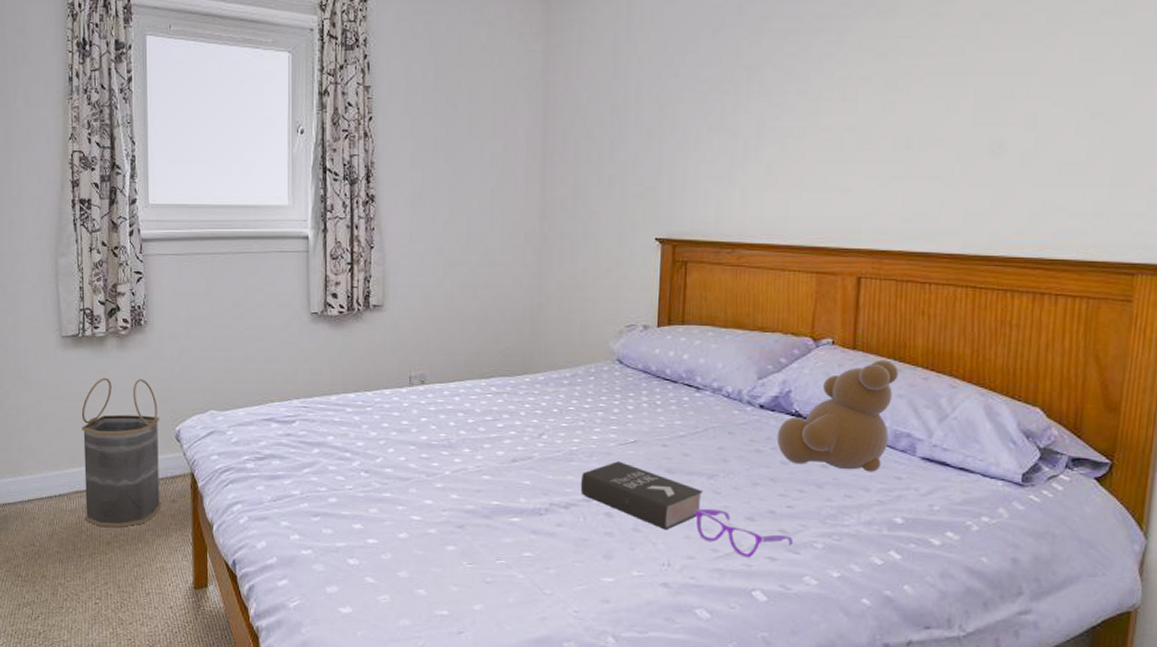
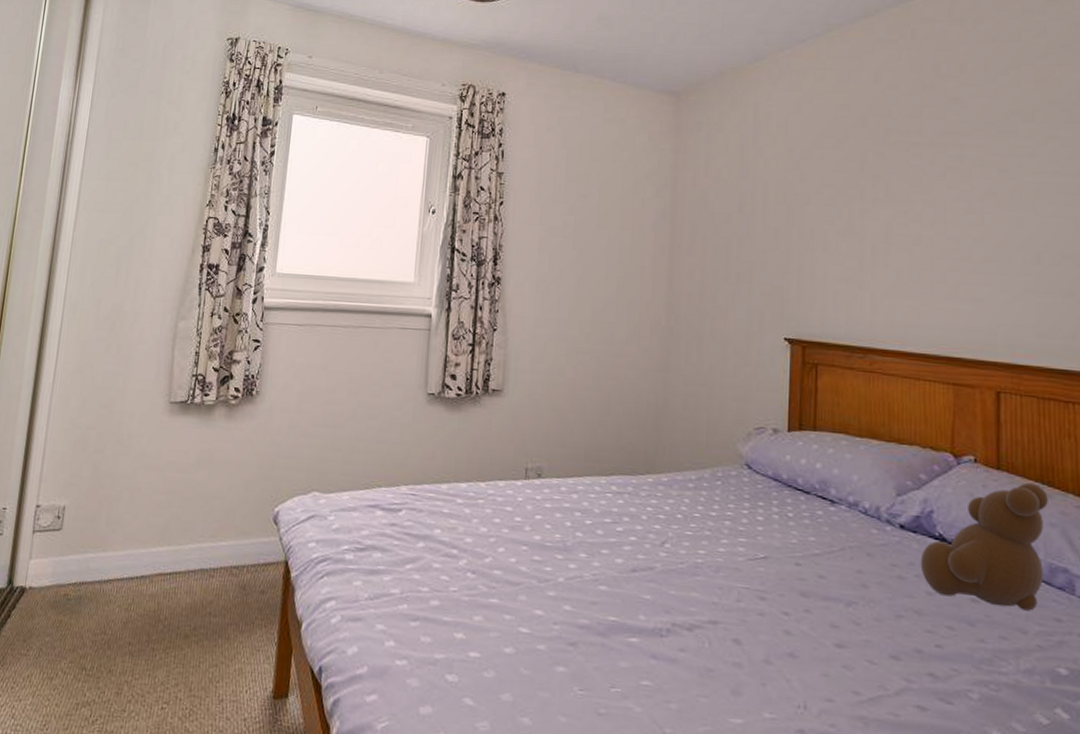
basket: present [81,377,161,528] -> none [164,448,259,620]
book: present [580,461,703,530] -> none [705,579,841,665]
eyeglasses: present [694,508,793,558] -> none [832,641,944,705]

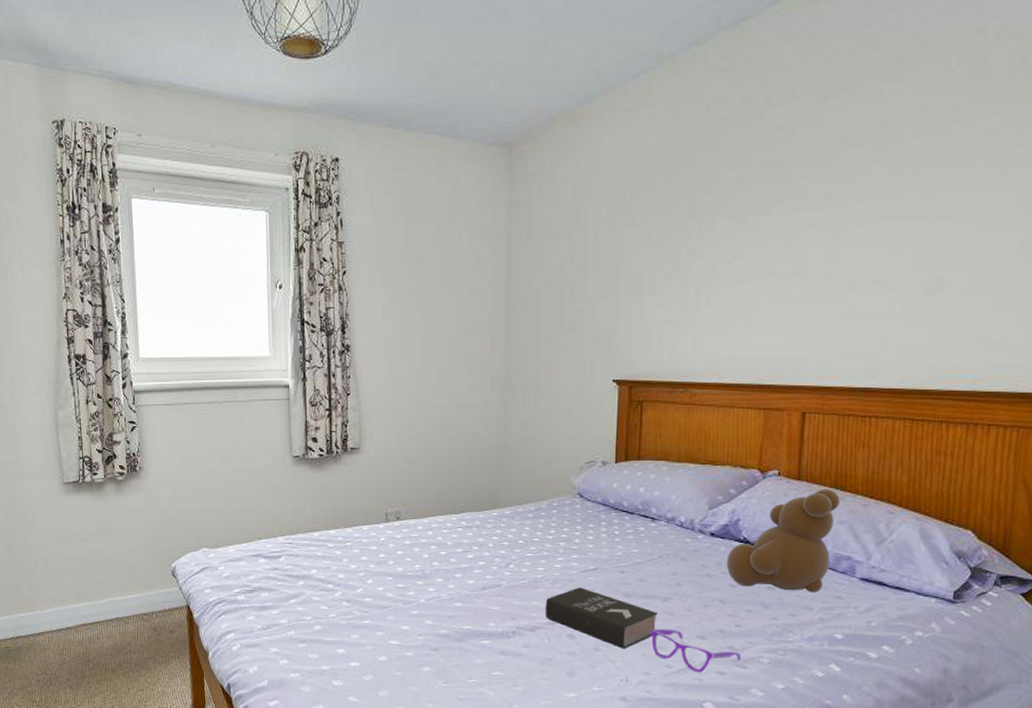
book: none [705,579,841,665] -> present [545,587,658,649]
eyeglasses: none [832,641,944,705] -> present [650,629,741,673]

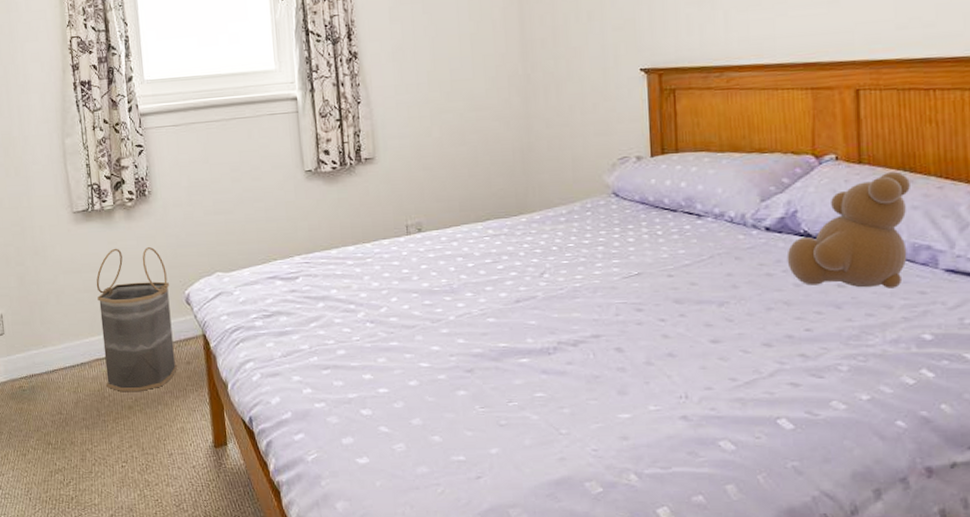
basket: none [84,520,161,657] -> present [96,246,177,393]
book: present [545,587,658,649] -> none [586,295,714,362]
eyeglasses: present [650,629,741,673] -> none [708,337,815,385]

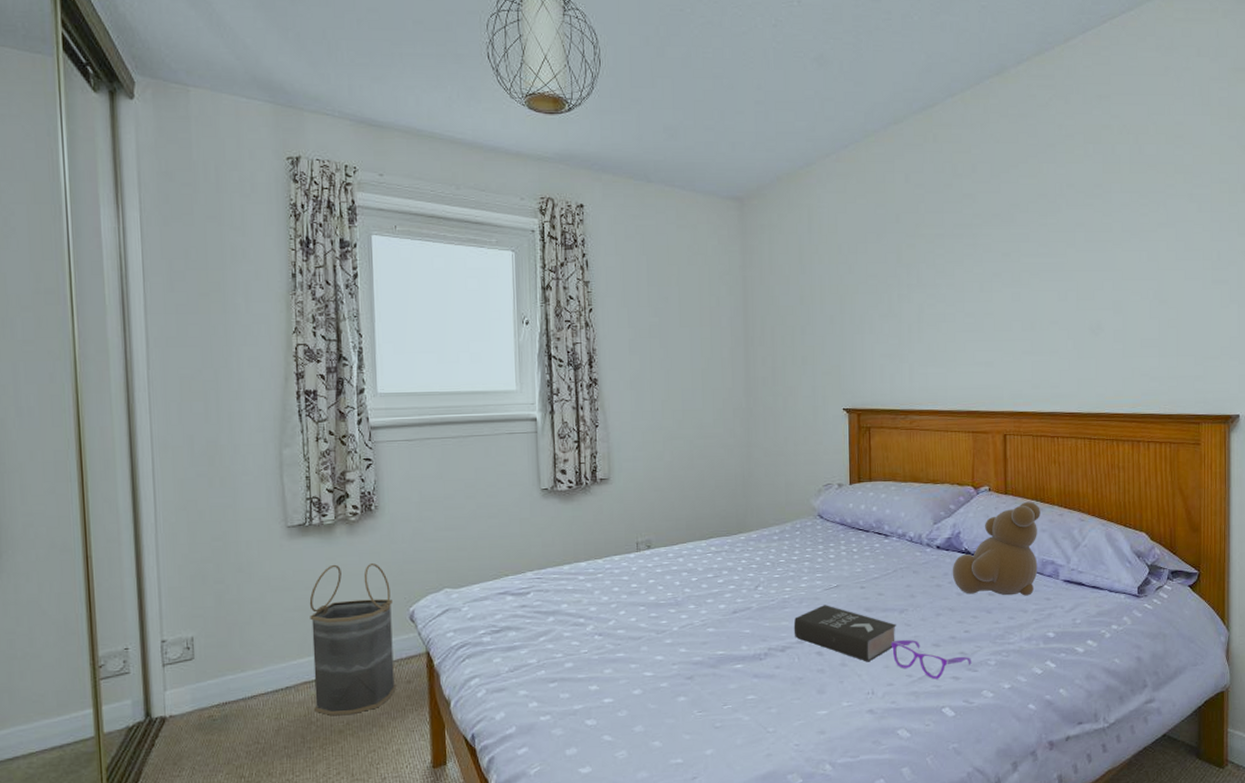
book: none [586,295,714,362] -> present [793,605,896,662]
eyeglasses: none [708,337,815,385] -> present [891,639,971,680]

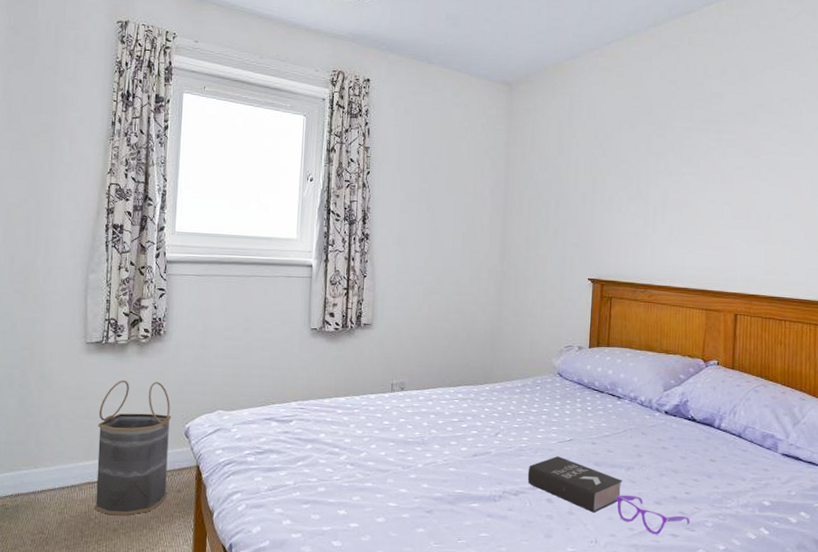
teddy bear: present [952,501,1040,596] -> none [677,377,764,465]

